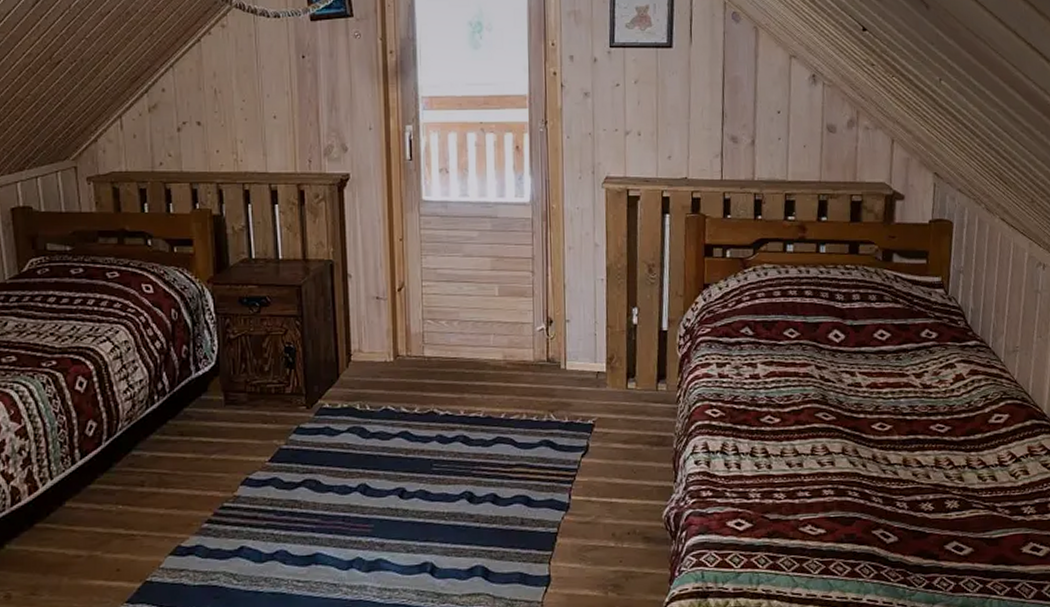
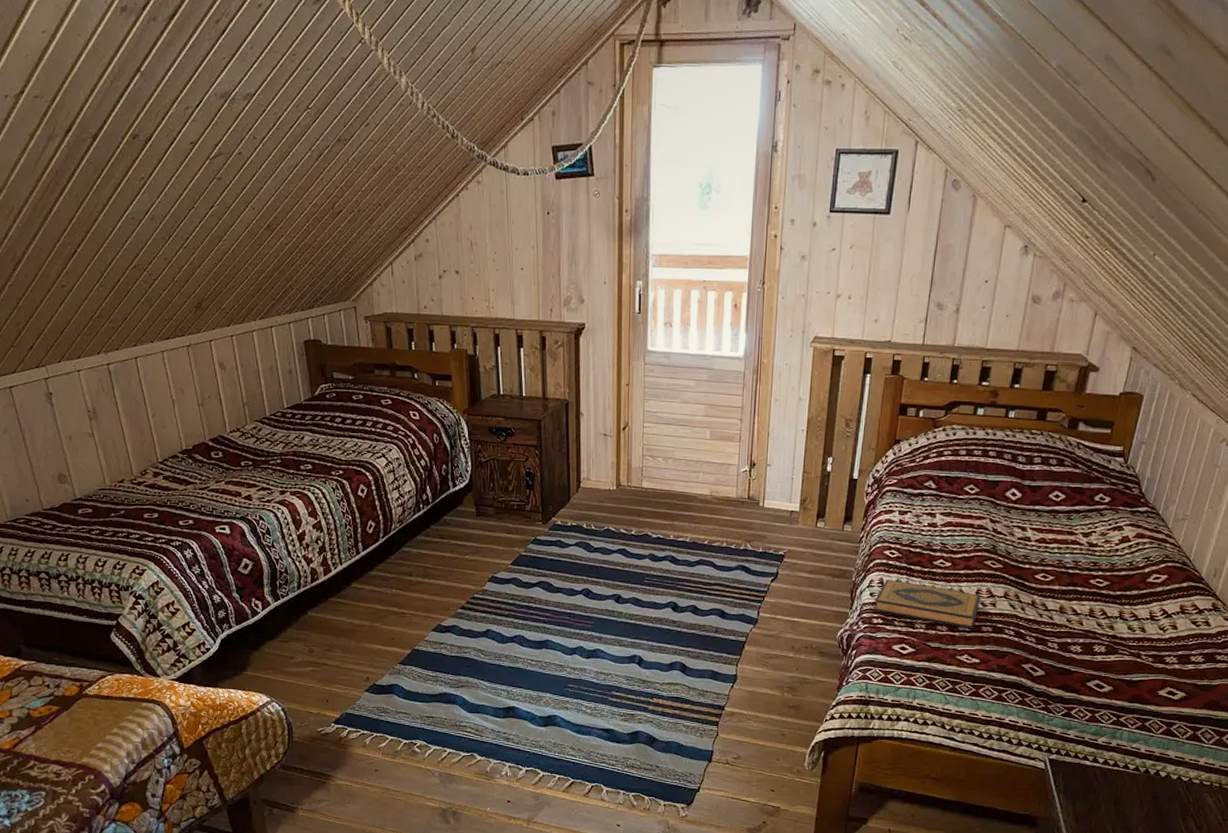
hardback book: none [700,443,817,494] -> present [873,579,981,629]

